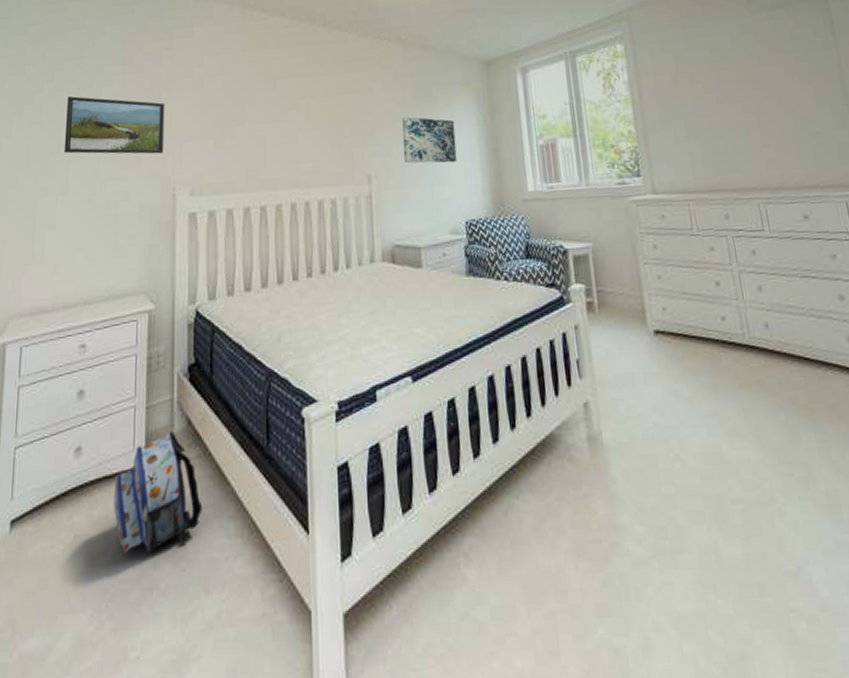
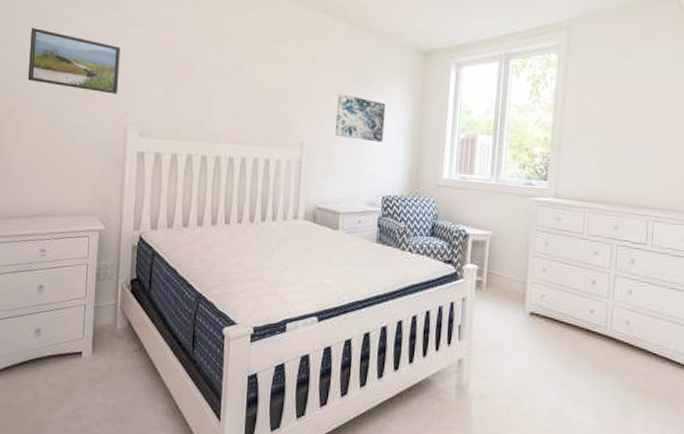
backpack: present [113,431,203,553] -> none [65,328,137,415]

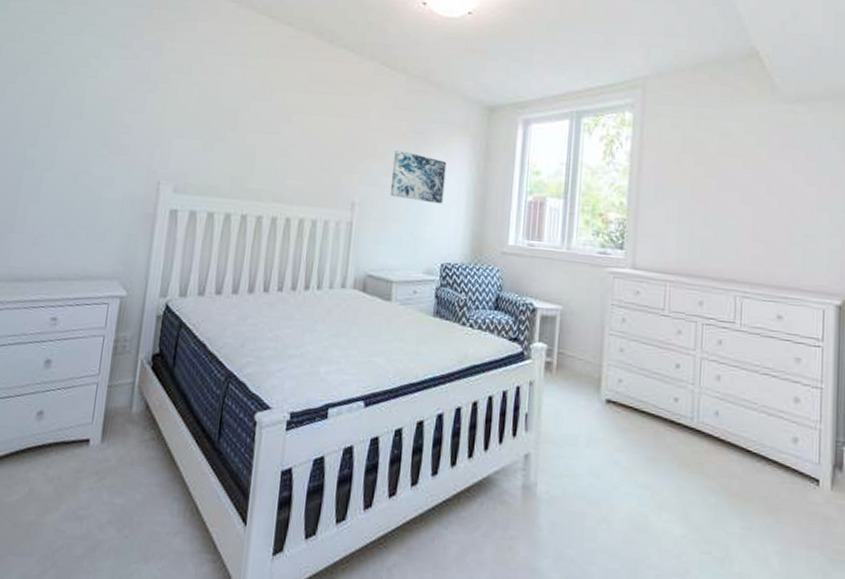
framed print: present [27,28,121,94] -> none [54,73,160,146]

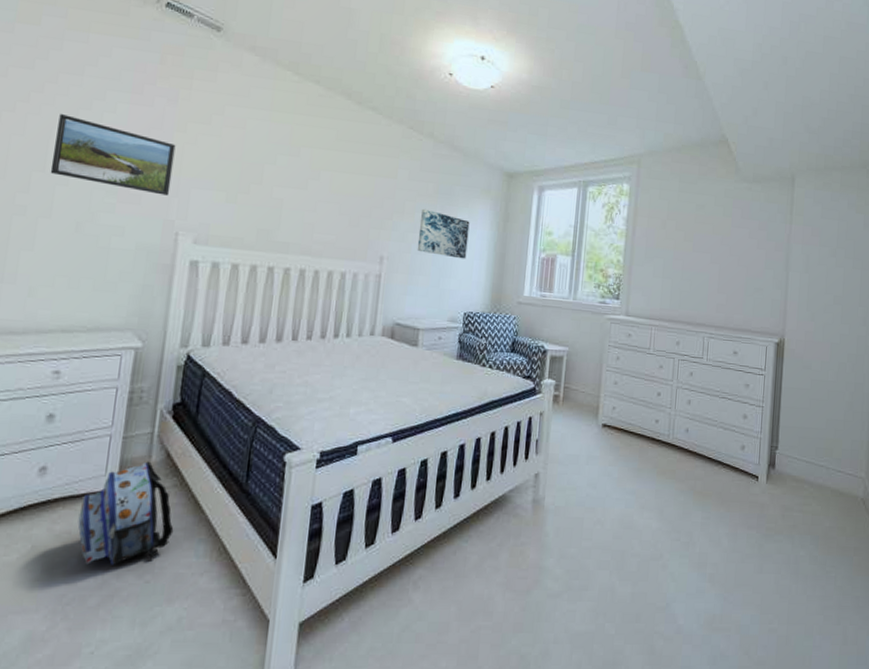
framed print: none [54,73,160,146] -> present [50,114,176,196]
backpack: none [67,412,151,516] -> present [78,461,174,565]

